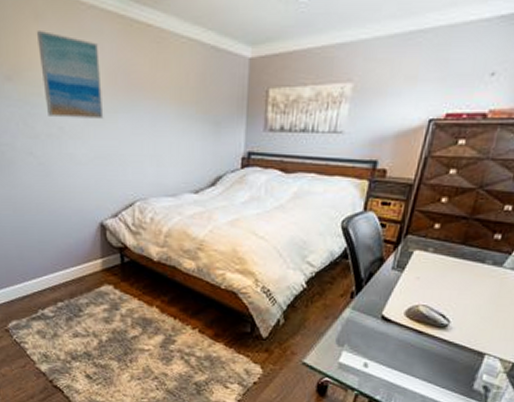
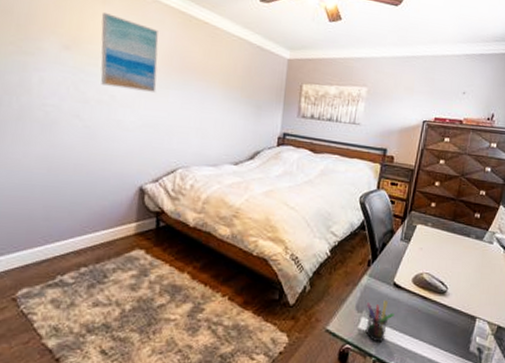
pen holder: none [347,335,382,377] -> present [365,301,394,343]

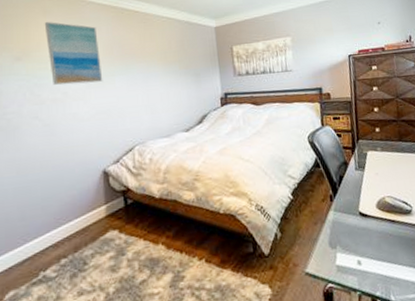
pen holder: present [365,301,394,343] -> none [338,232,368,276]

